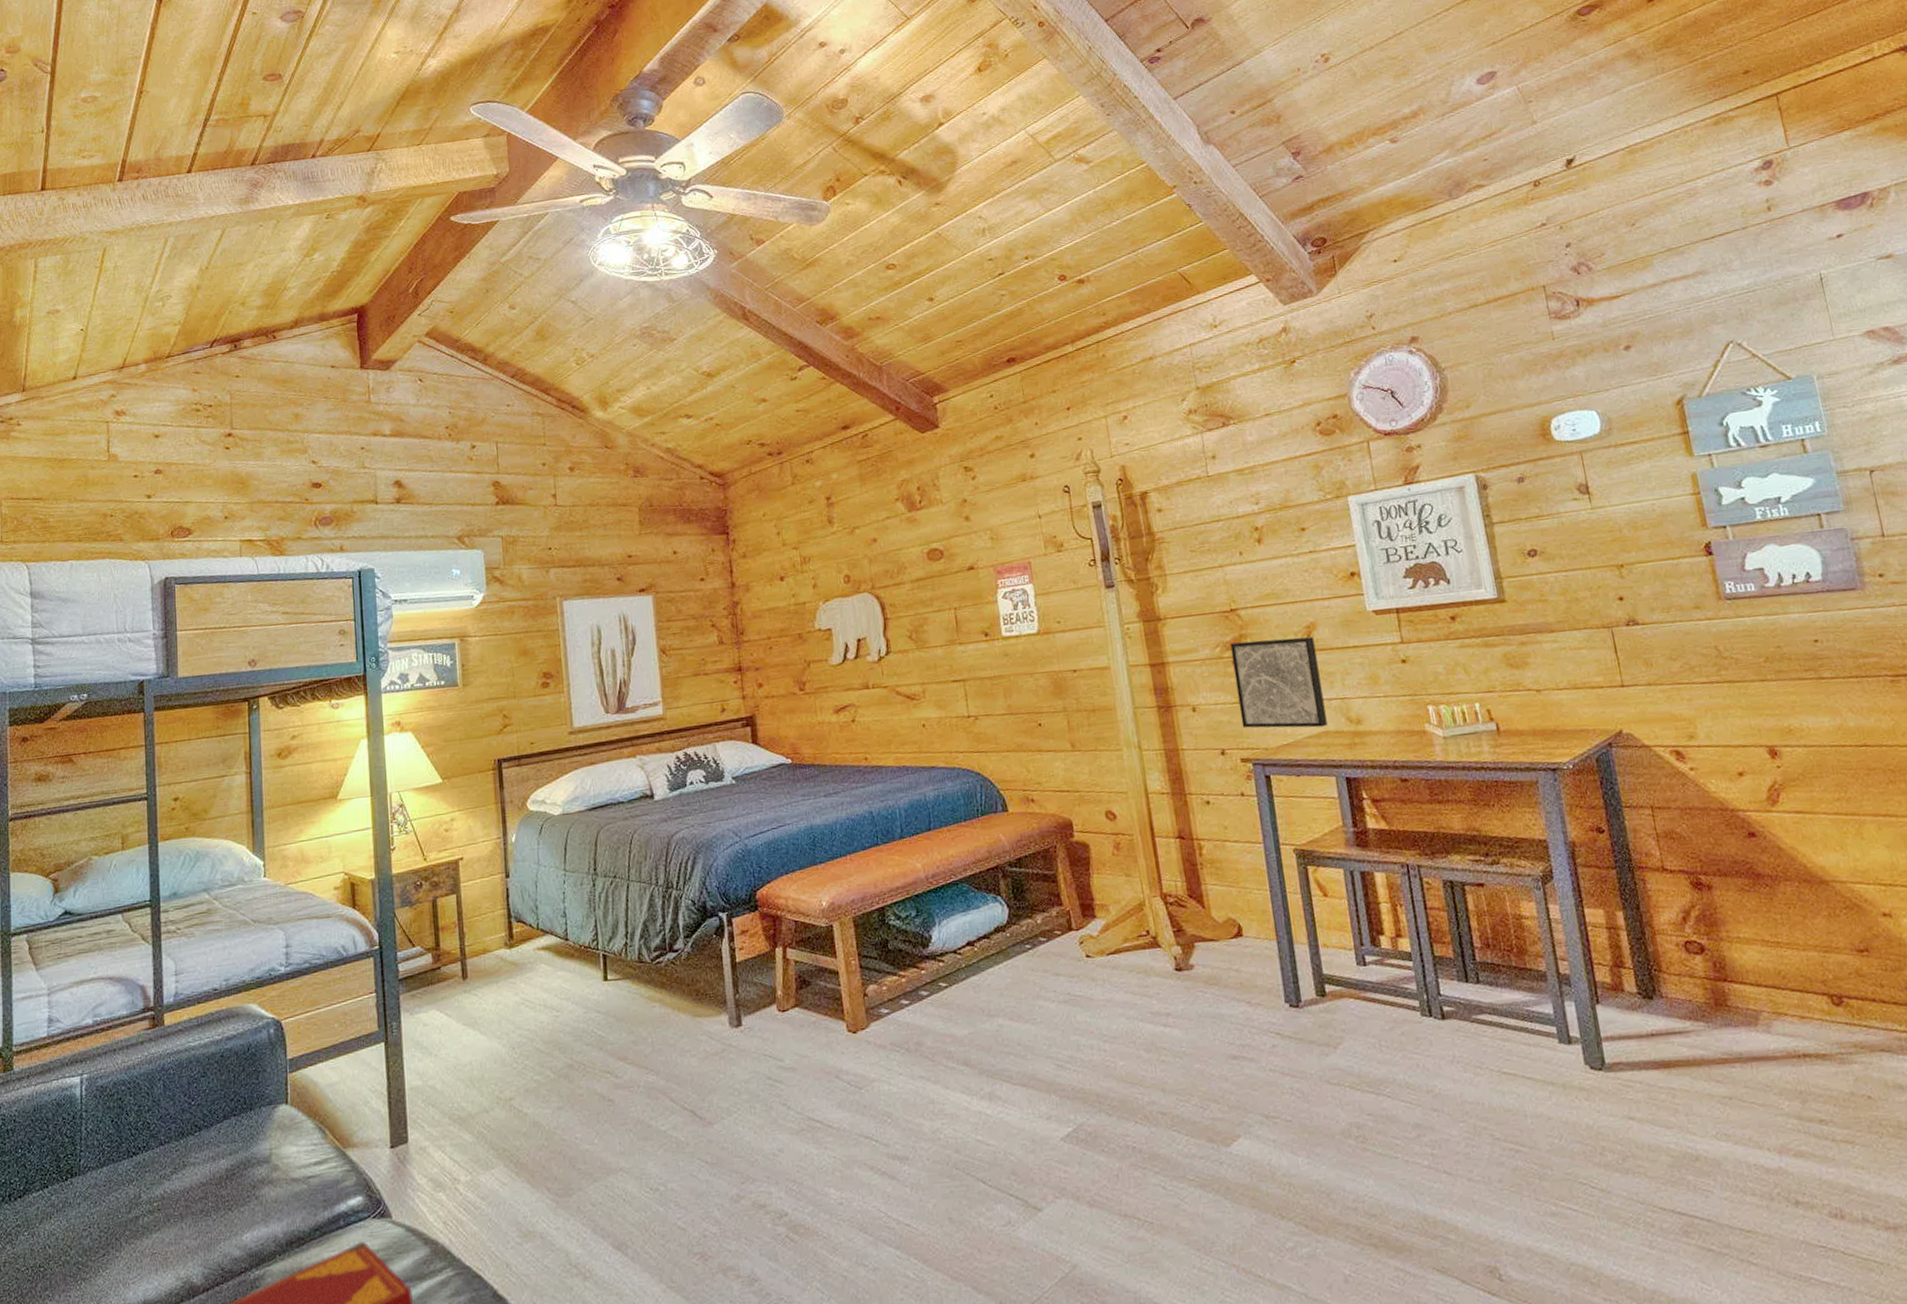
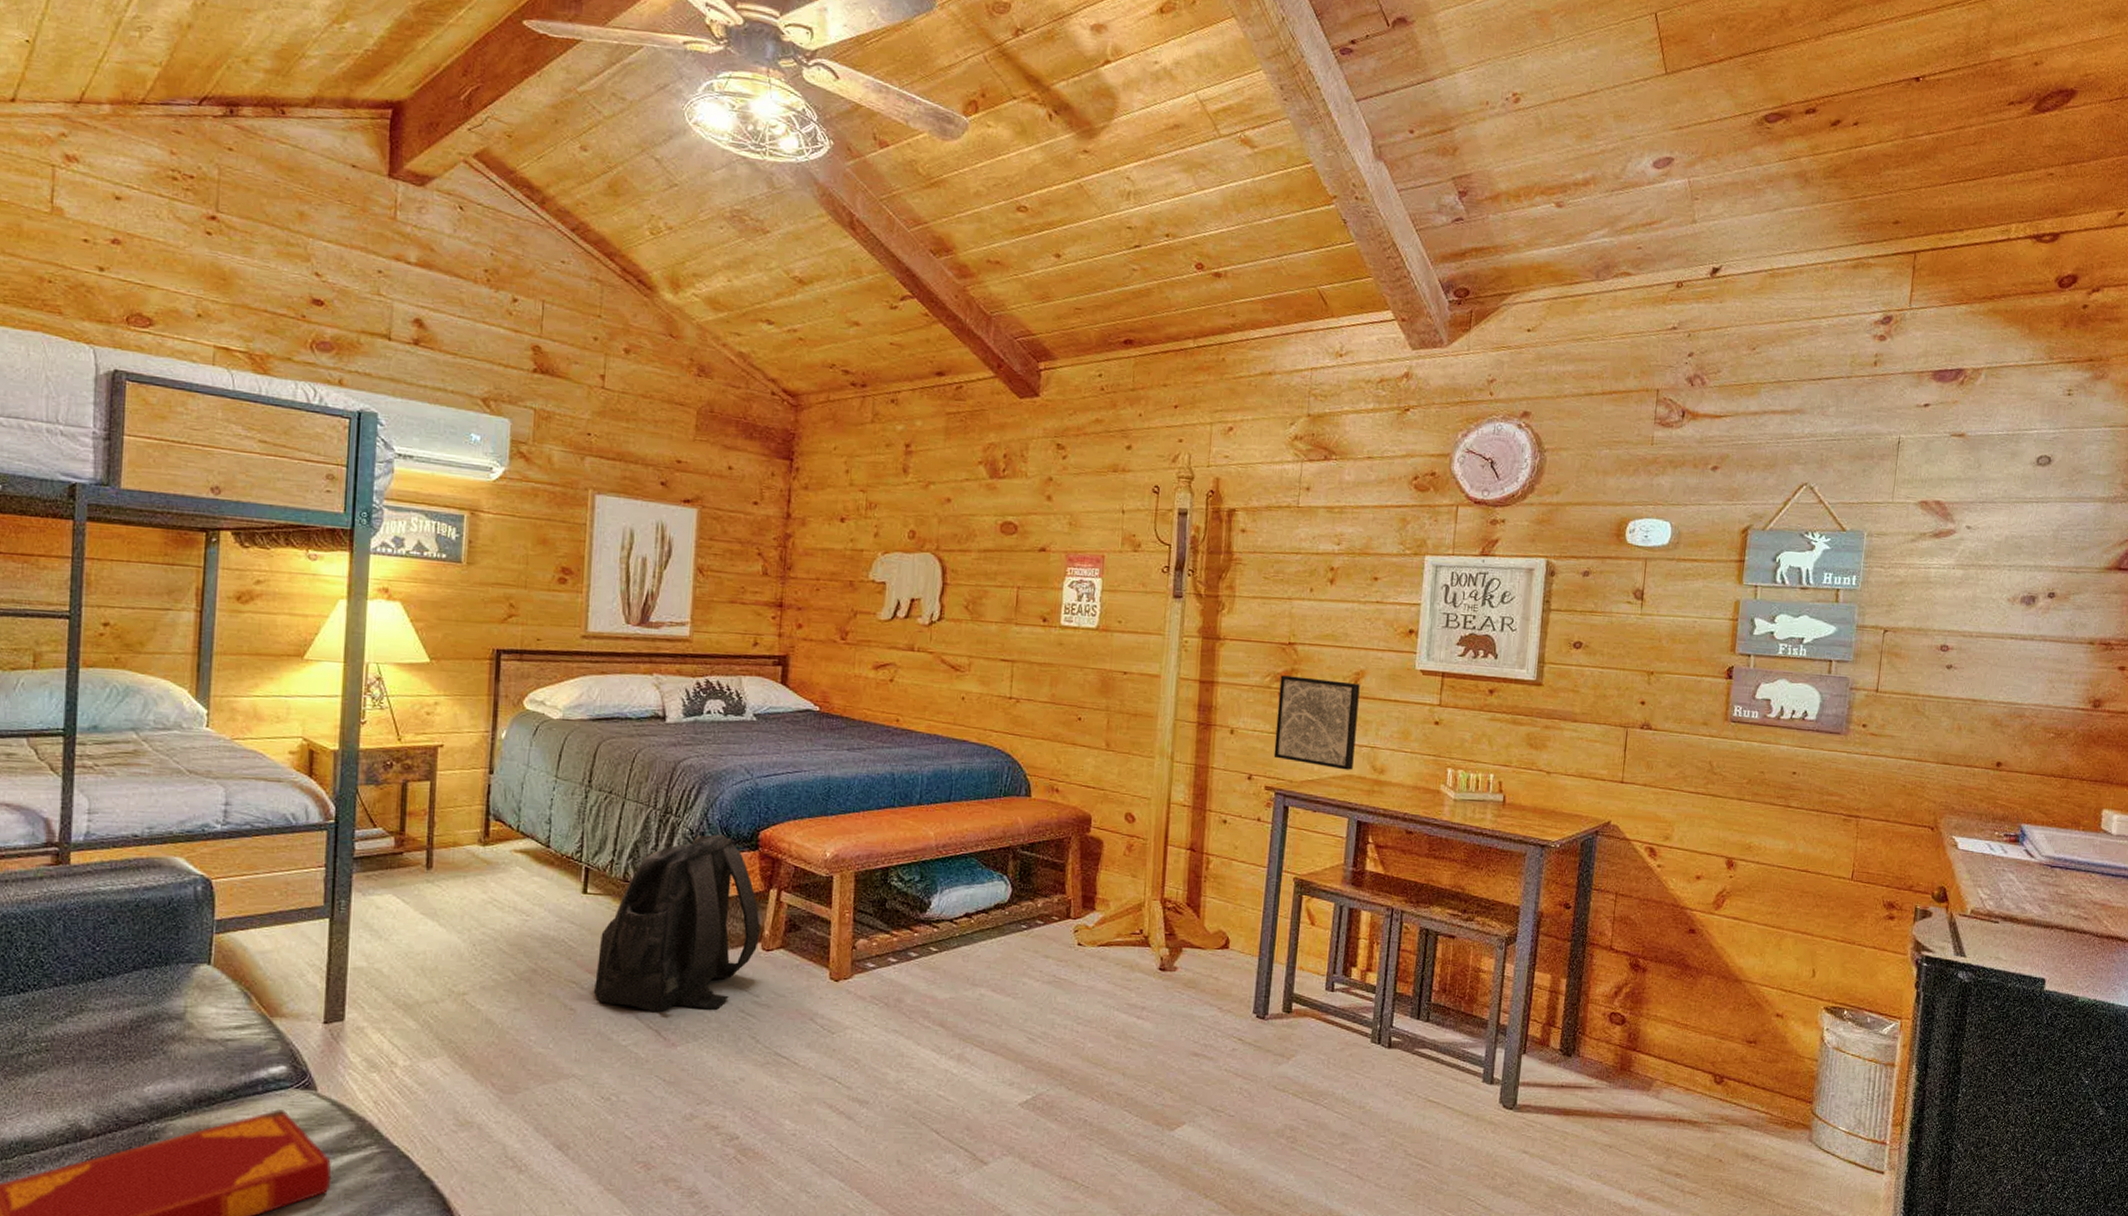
backpack: none [626,900,774,1093] -> present [593,834,760,1013]

